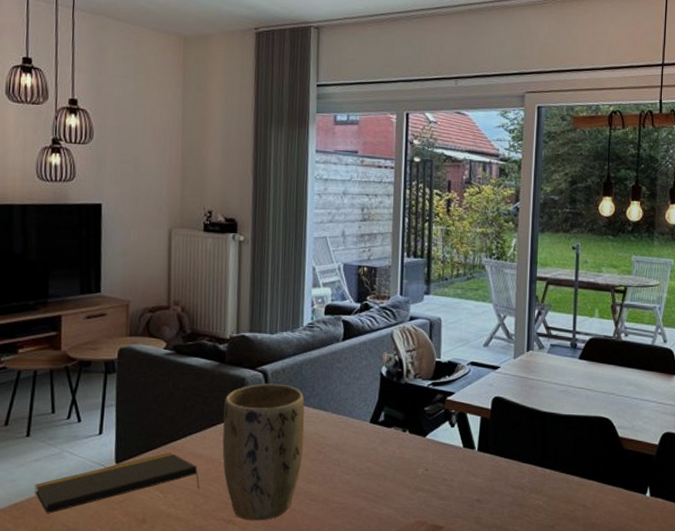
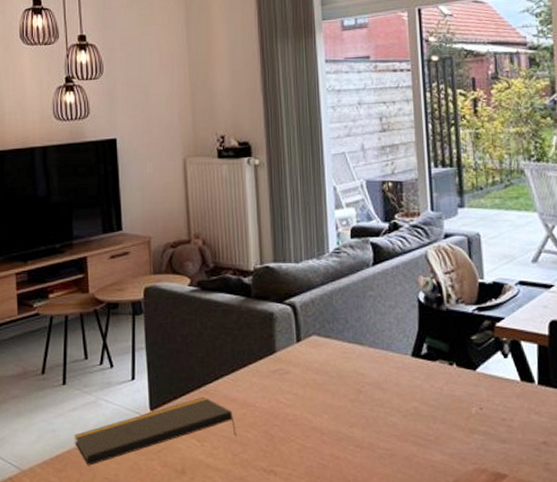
plant pot: present [222,383,305,521] -> none [254,317,342,471]

